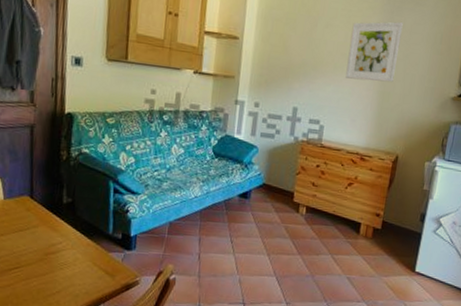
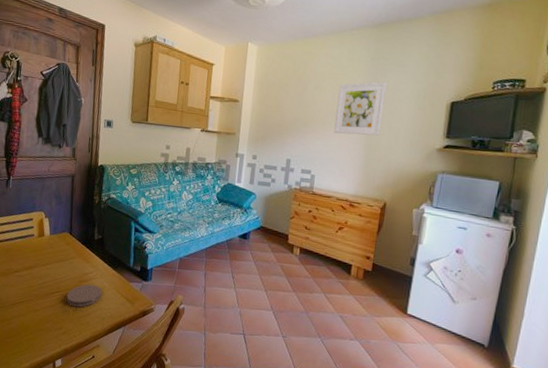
coaster: none [28,257,75,285] -> present [66,284,102,307]

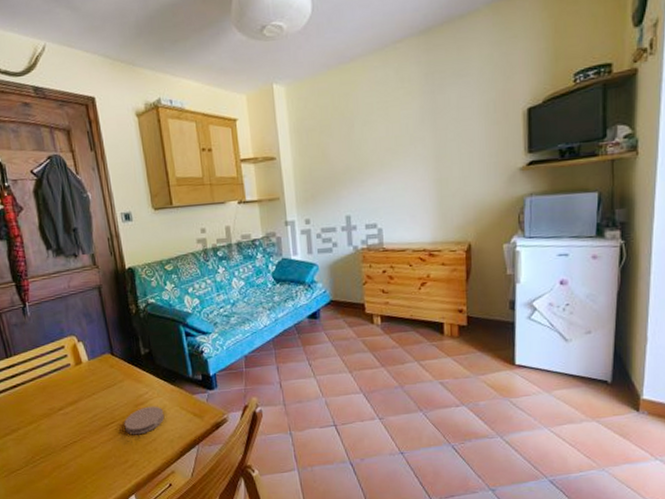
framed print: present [334,82,387,136] -> none [392,100,449,173]

